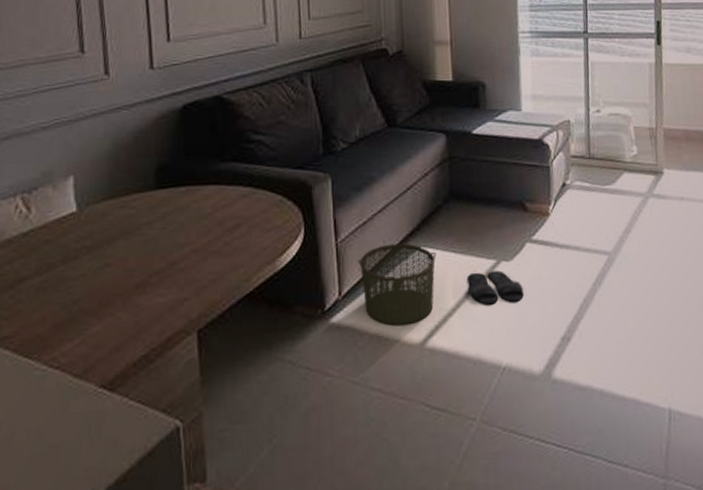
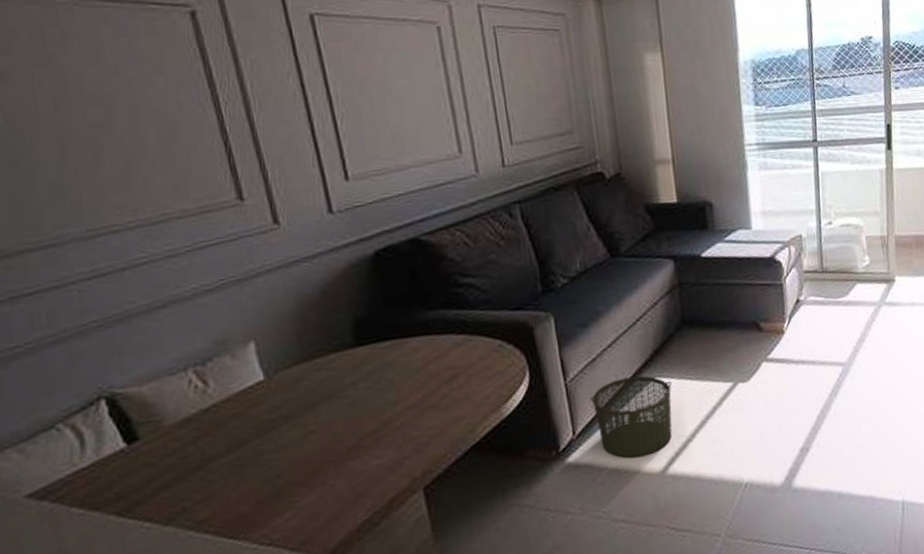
slippers: present [467,270,524,305] -> none [705,392,762,428]

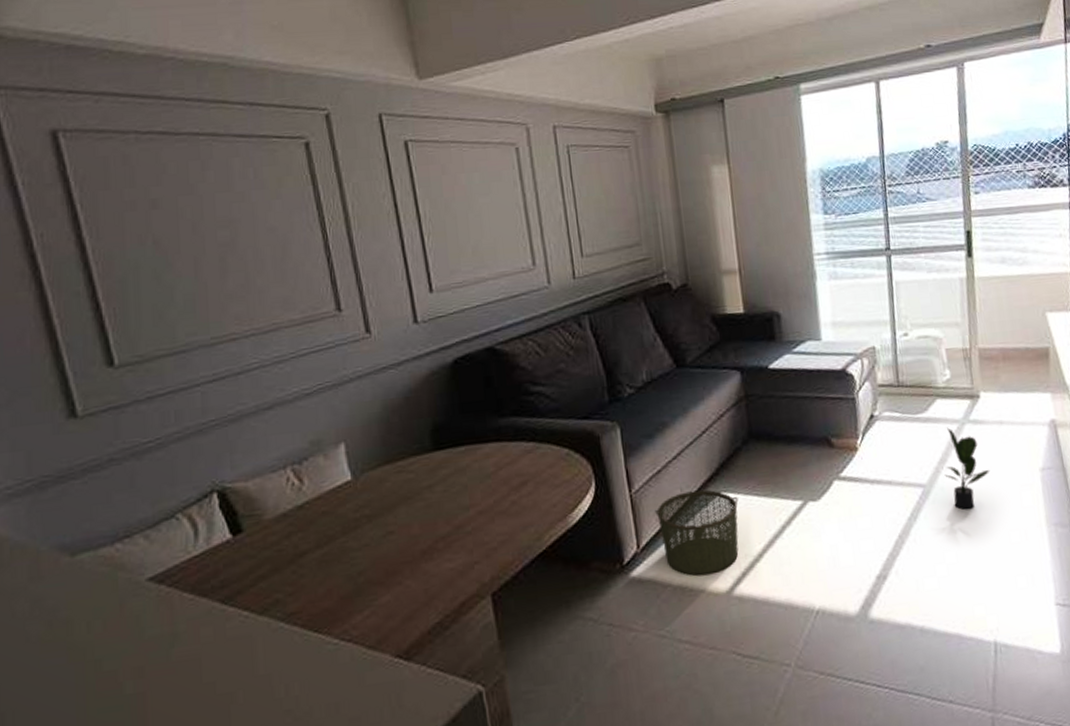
potted plant: none [862,310,903,385] -> present [944,427,990,510]

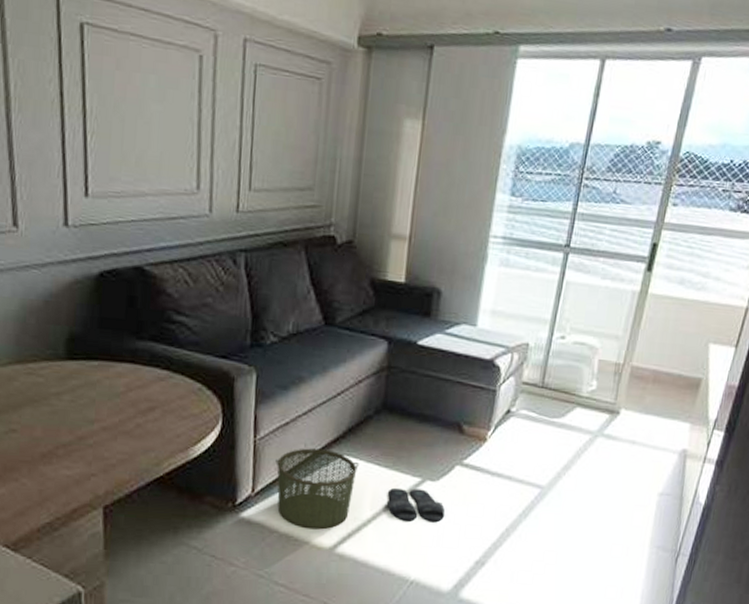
slippers: none [773,511,834,549] -> present [386,487,445,523]
potted plant: present [944,427,990,510] -> none [565,437,610,518]

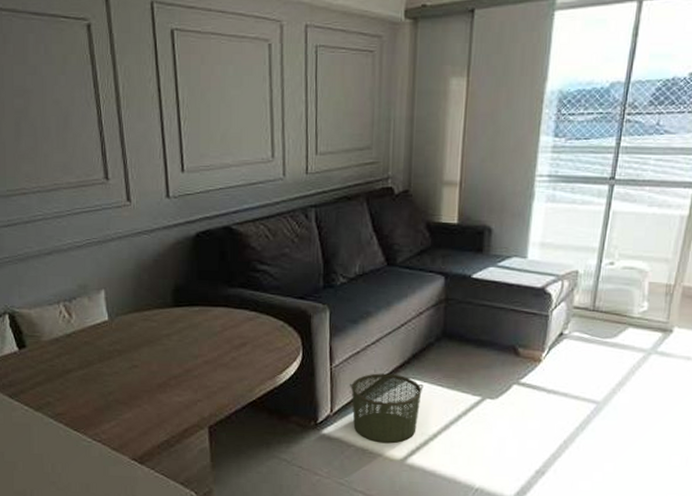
slippers: present [386,487,445,523] -> none [450,405,504,436]

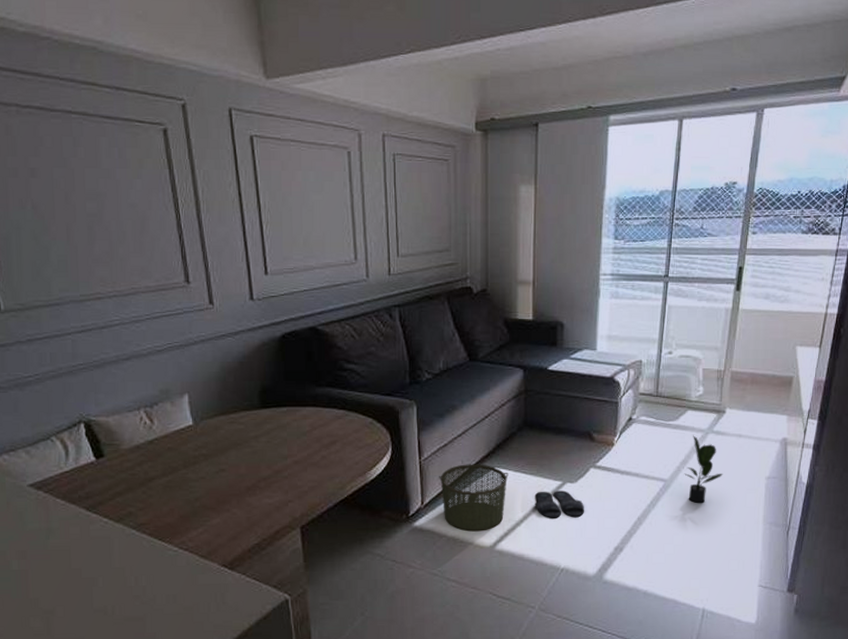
slippers: none [450,405,504,436] -> present [534,490,584,518]
potted plant: none [620,355,666,430] -> present [684,435,724,504]

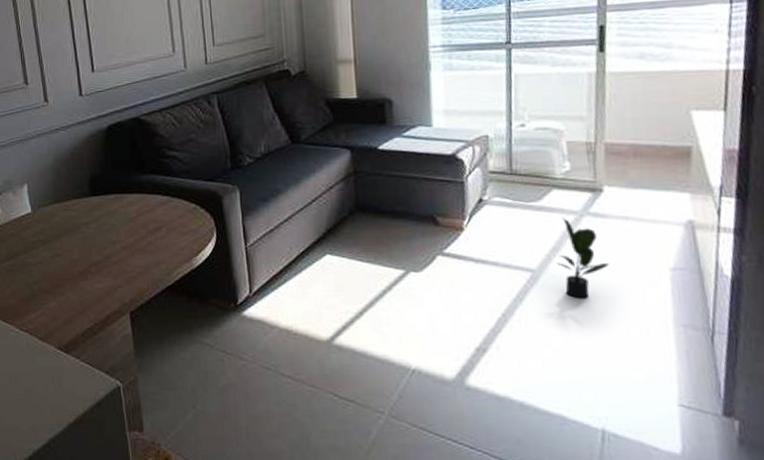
basket: present [439,464,509,532] -> none [266,250,343,324]
slippers: present [534,490,584,518] -> none [374,280,434,312]

